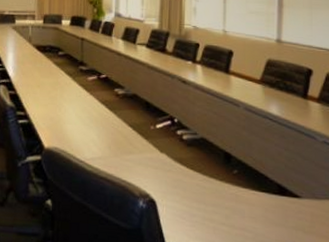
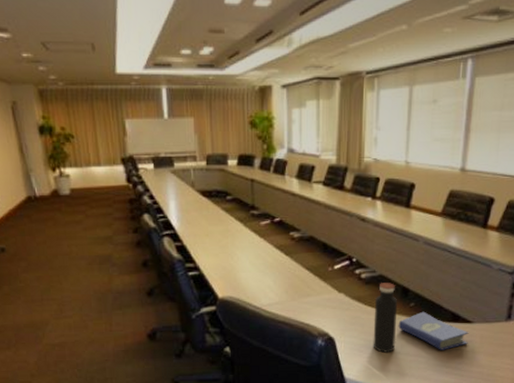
water bottle: none [196,146,221,224] -> present [373,283,398,354]
hardcover book: none [222,180,298,226] -> present [398,311,469,350]

